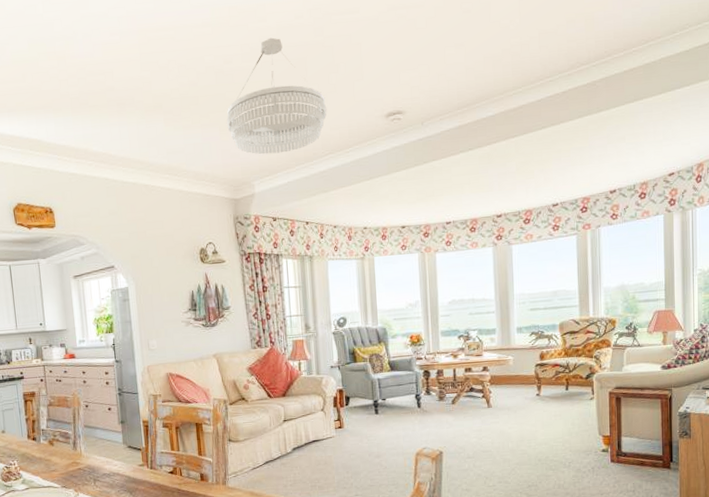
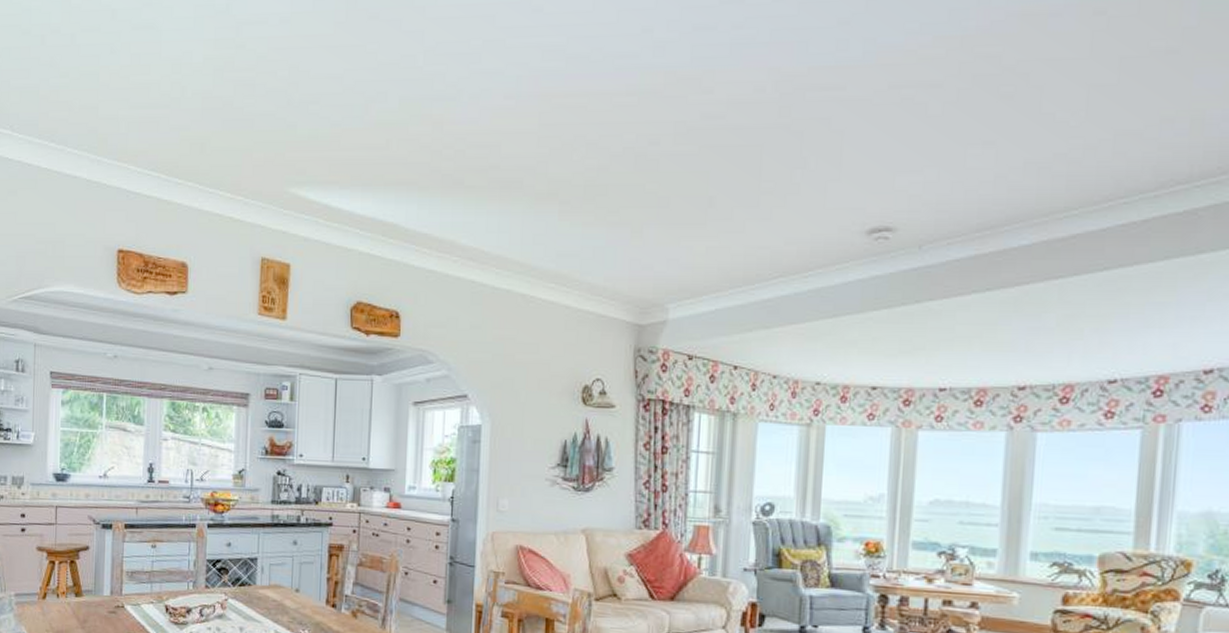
chandelier: present [226,37,327,155] -> none [642,115,784,270]

